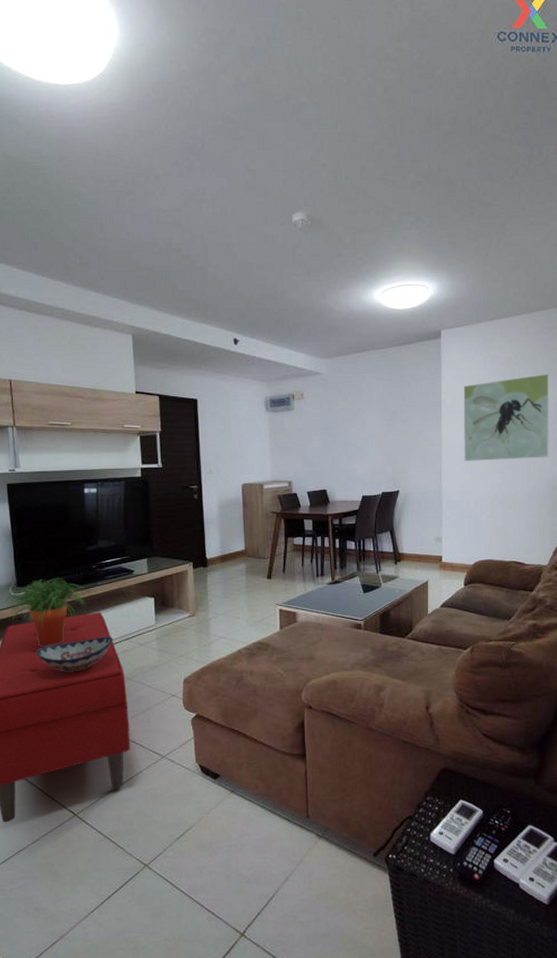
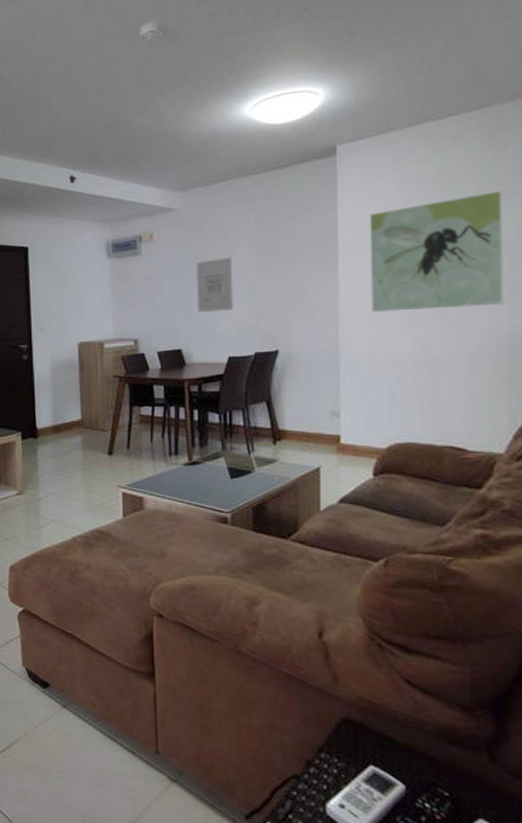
wall art: none [337,415,366,460] -> present [196,257,233,313]

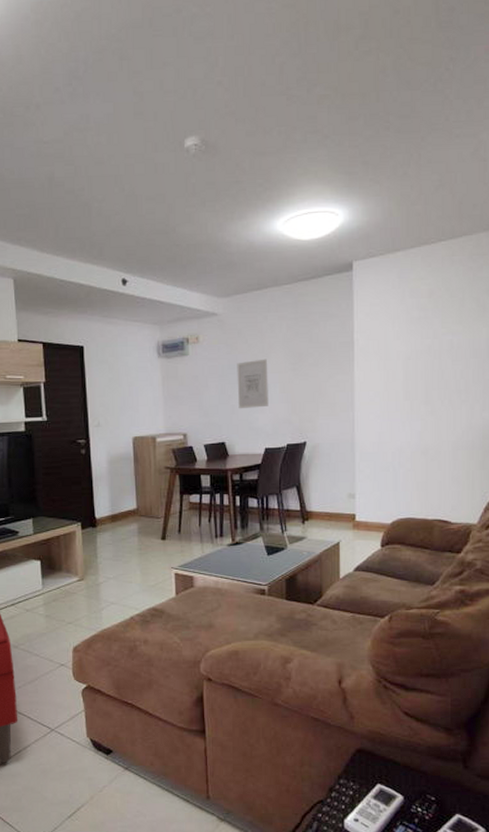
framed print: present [369,191,504,312] -> none [378,307,479,408]

